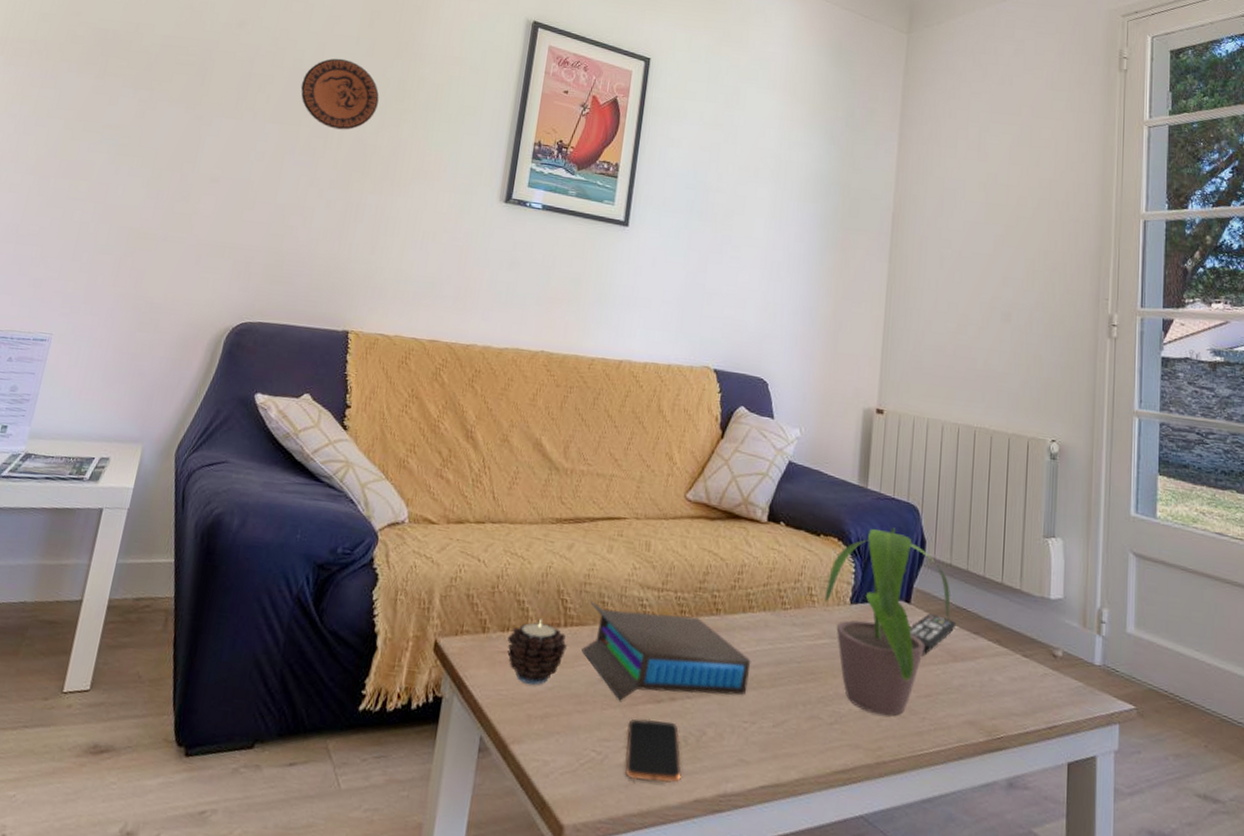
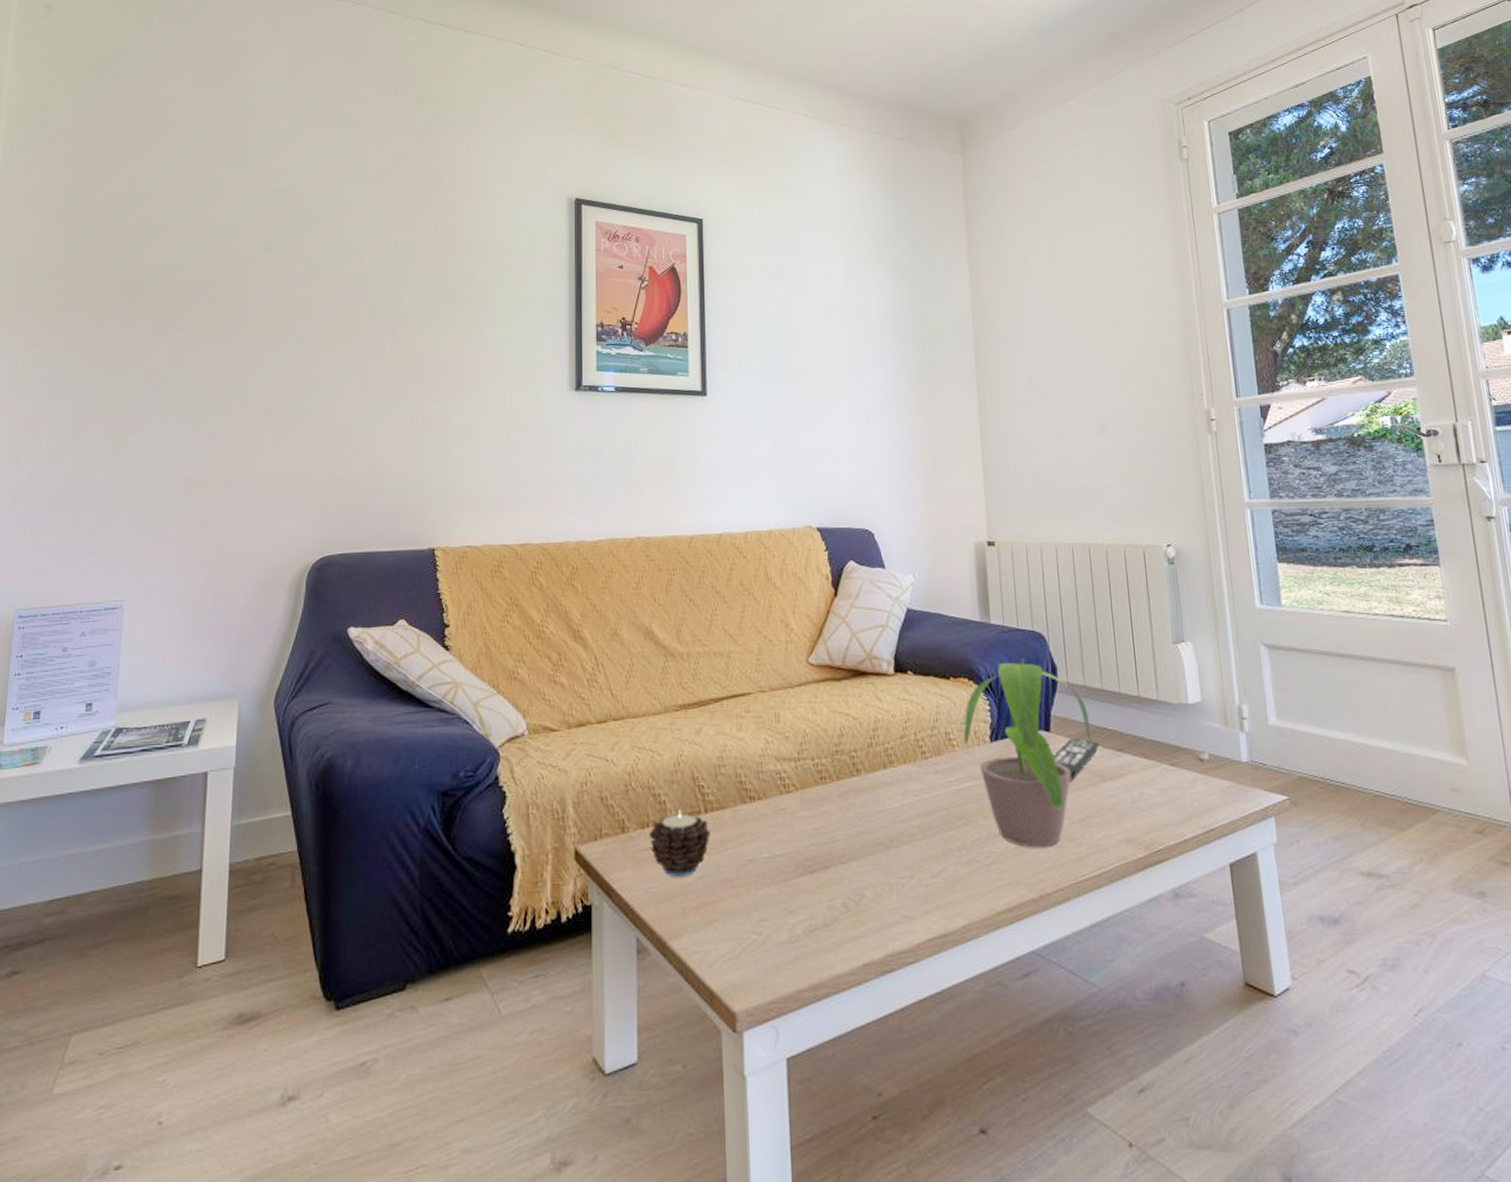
decorative plate: present [300,58,379,130] -> none [343,267,427,342]
book: present [581,600,751,701] -> none [726,781,900,878]
smartphone: present [625,718,682,784] -> none [784,890,847,954]

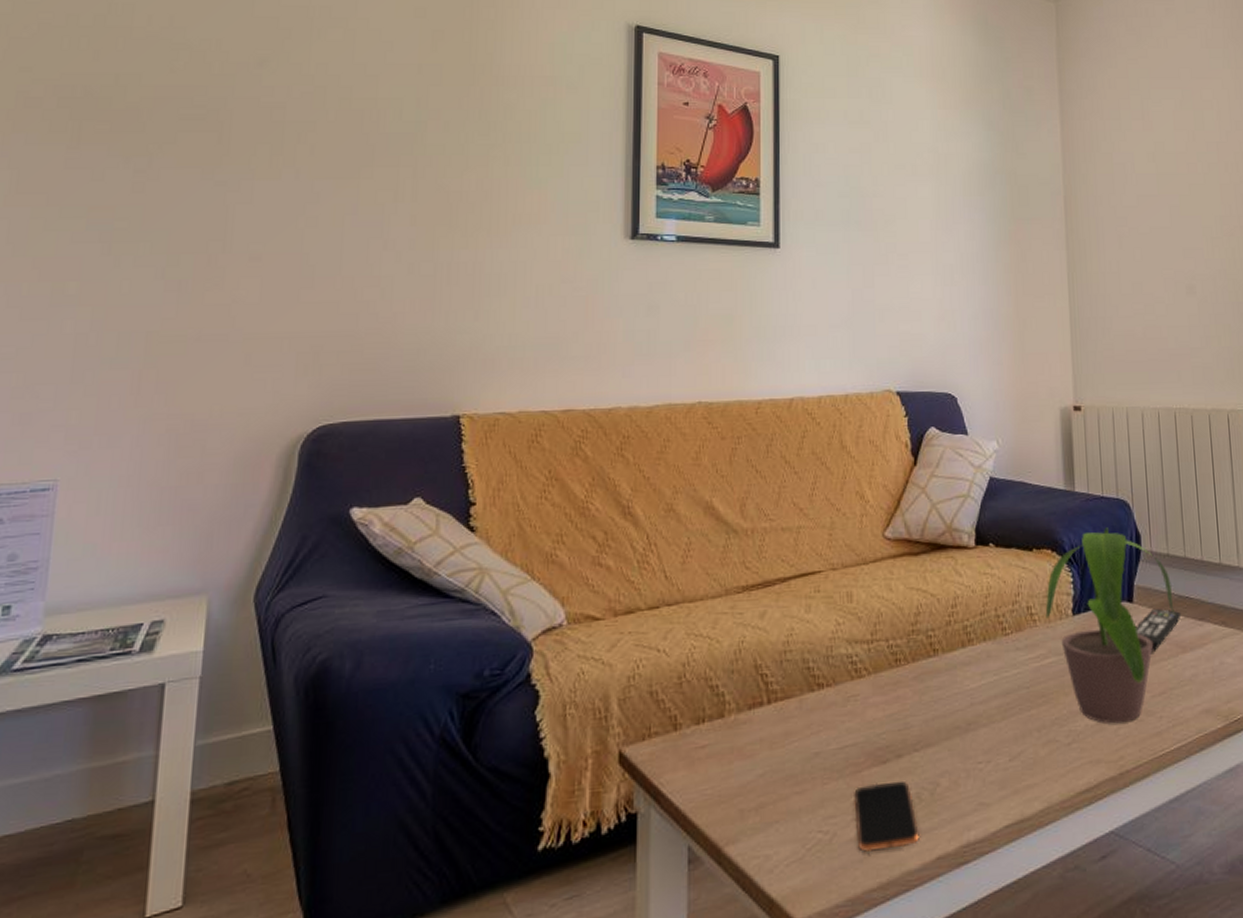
candle: present [649,809,711,878] -> none [705,701,774,777]
smartphone: none [784,890,847,954] -> present [853,781,920,852]

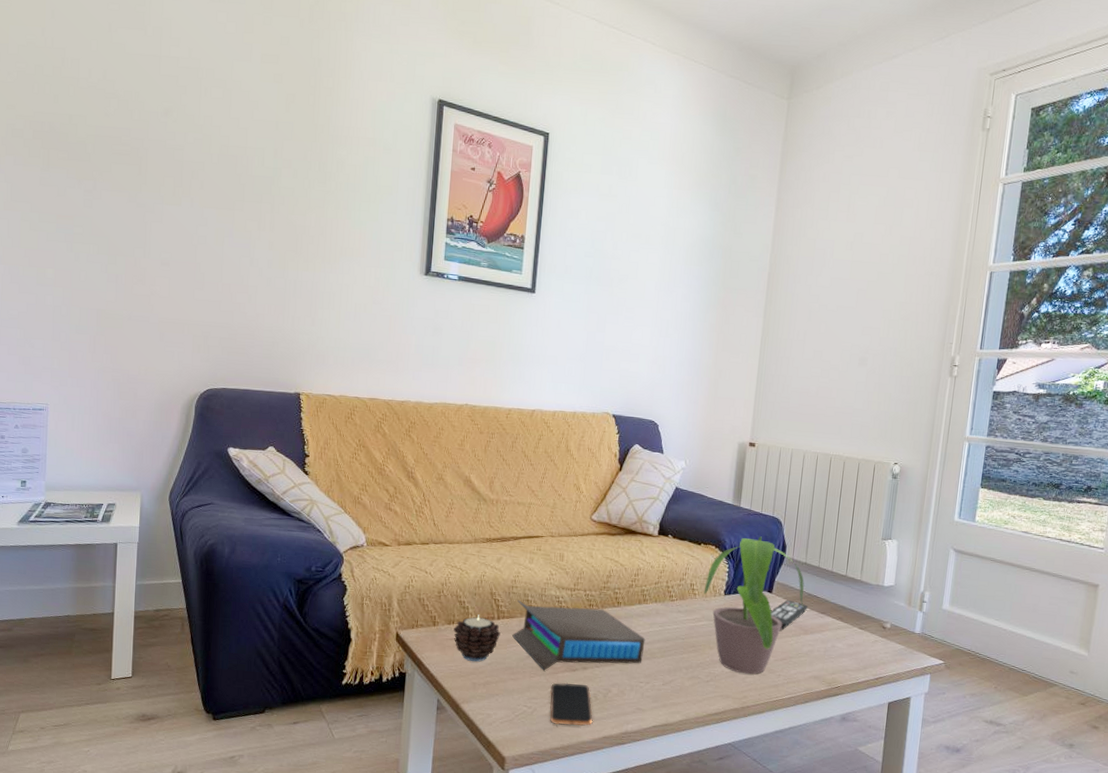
candle: none [705,701,774,777] -> present [454,614,501,662]
book: none [791,663,978,771] -> present [512,599,646,671]

